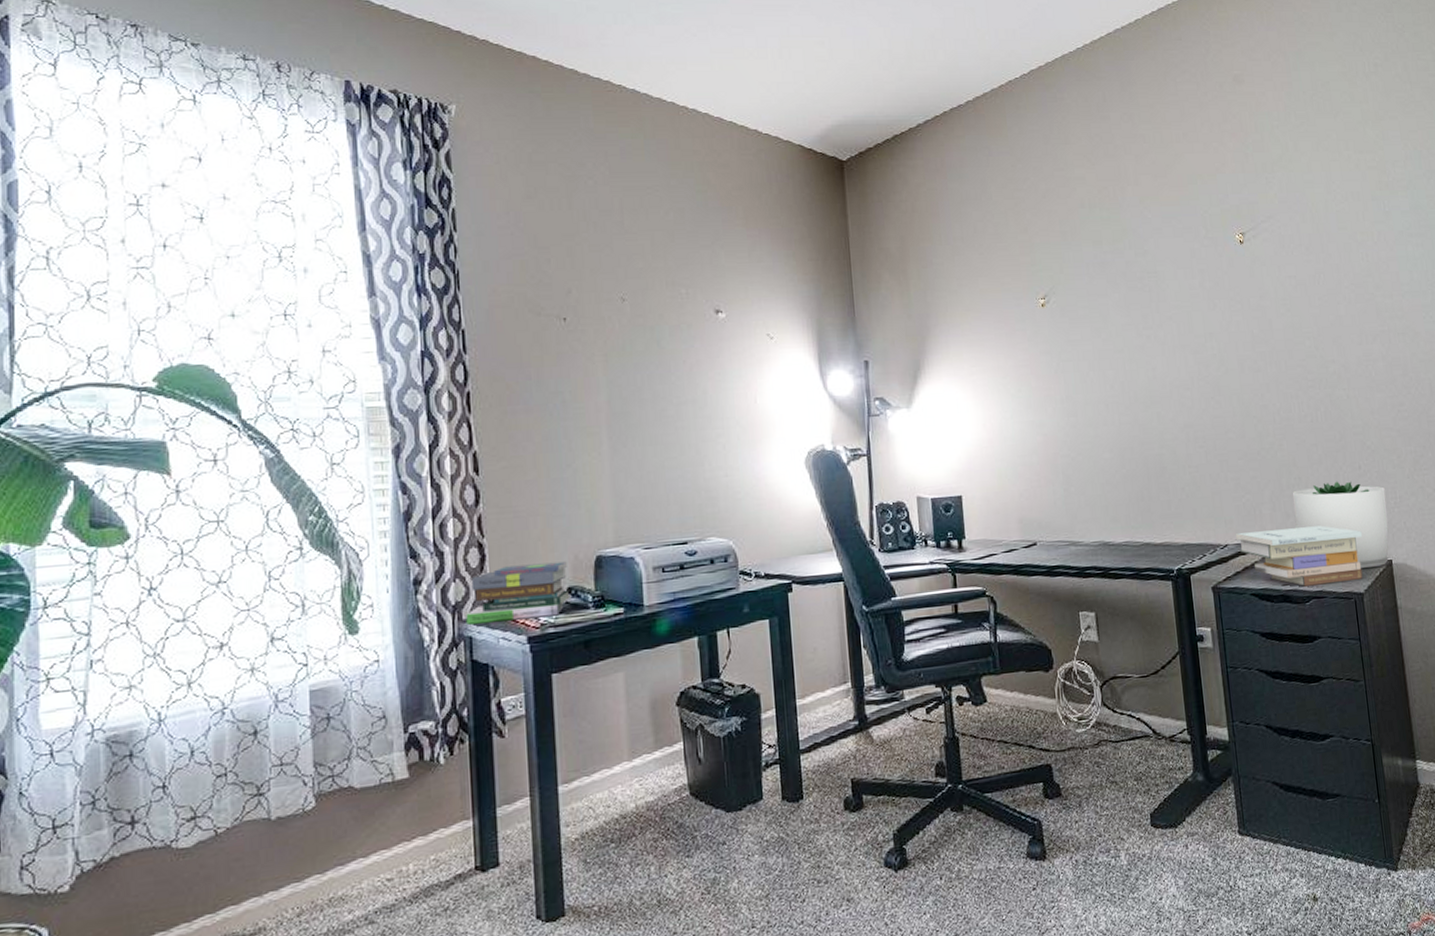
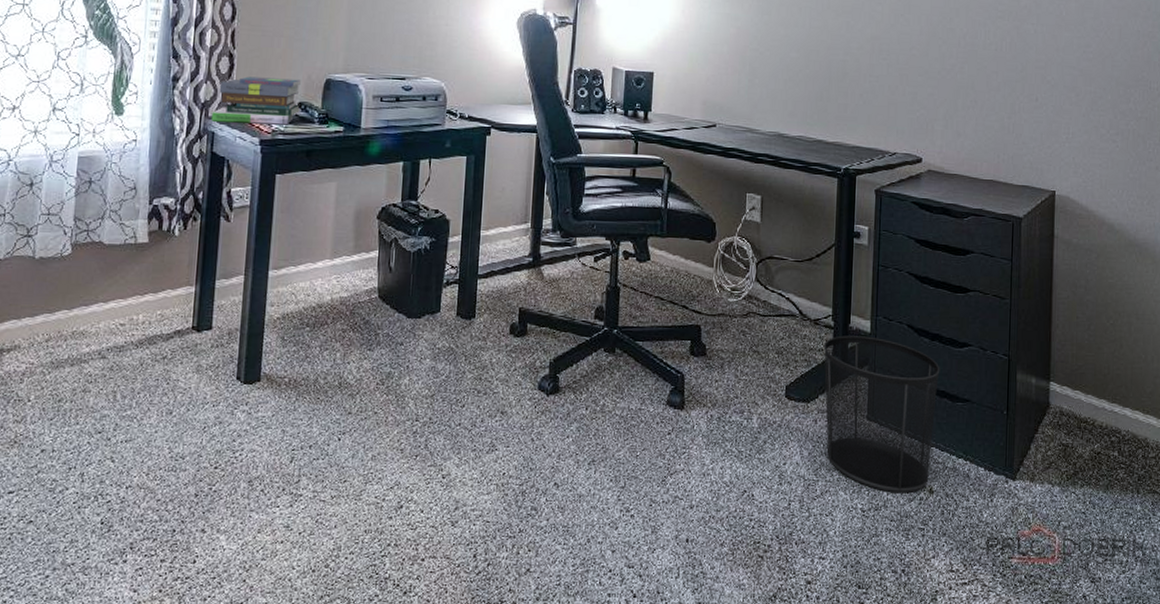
waste bin: none [1182,744,1311,909] -> present [823,335,940,494]
books: present [1236,525,1363,587] -> none [906,144,1030,205]
planter: present [1292,481,1389,569] -> none [965,109,1059,196]

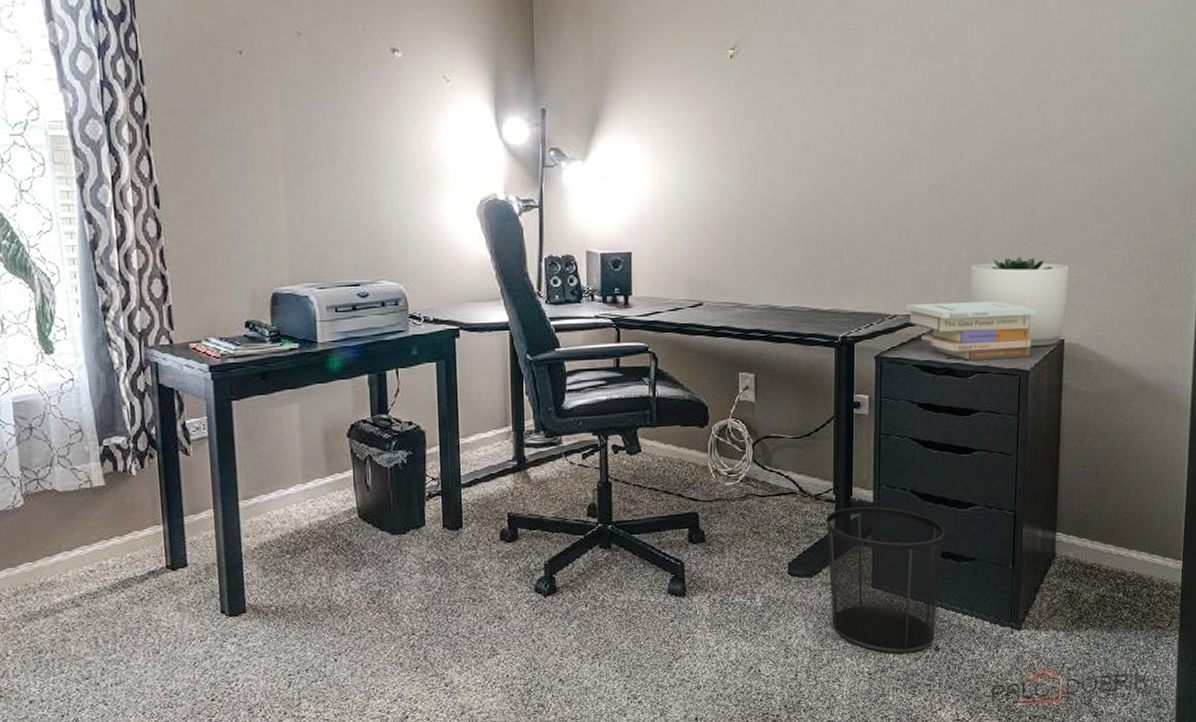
books: present [211,76,301,125] -> none [151,296,248,351]
books: none [906,144,1030,205] -> present [906,301,1038,361]
planter: none [965,109,1059,196] -> present [969,256,1069,347]

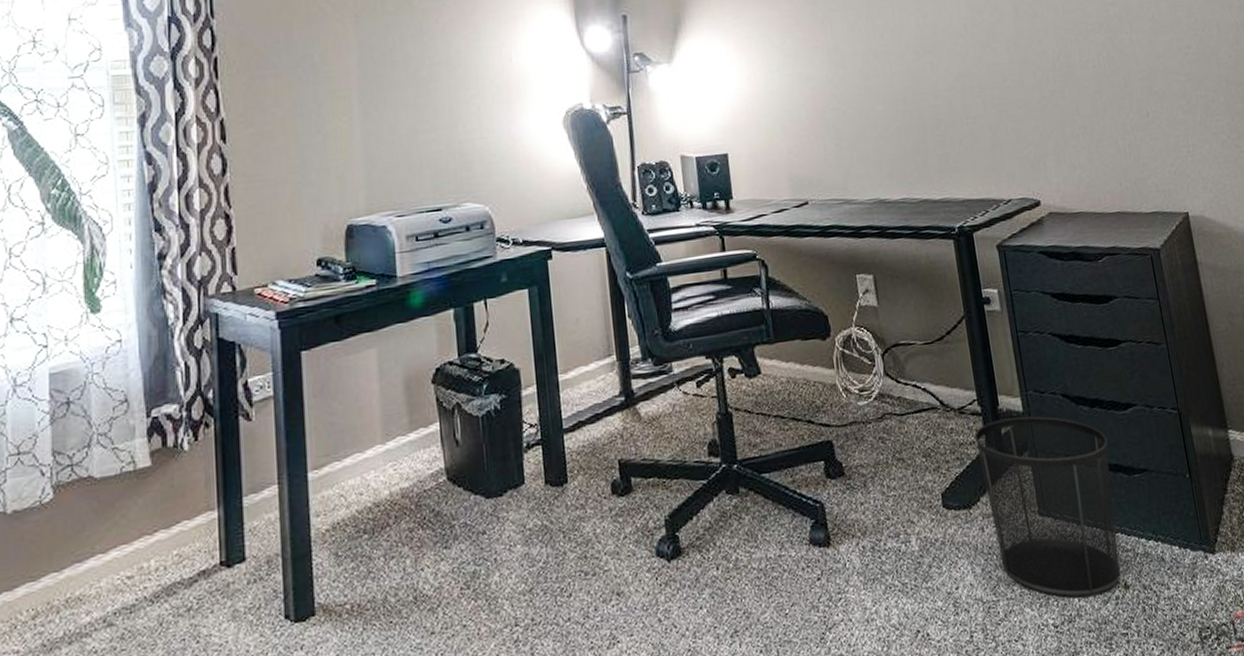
books: present [906,301,1038,361] -> none [1020,177,1158,243]
planter: present [969,256,1069,347] -> none [1077,129,1185,223]

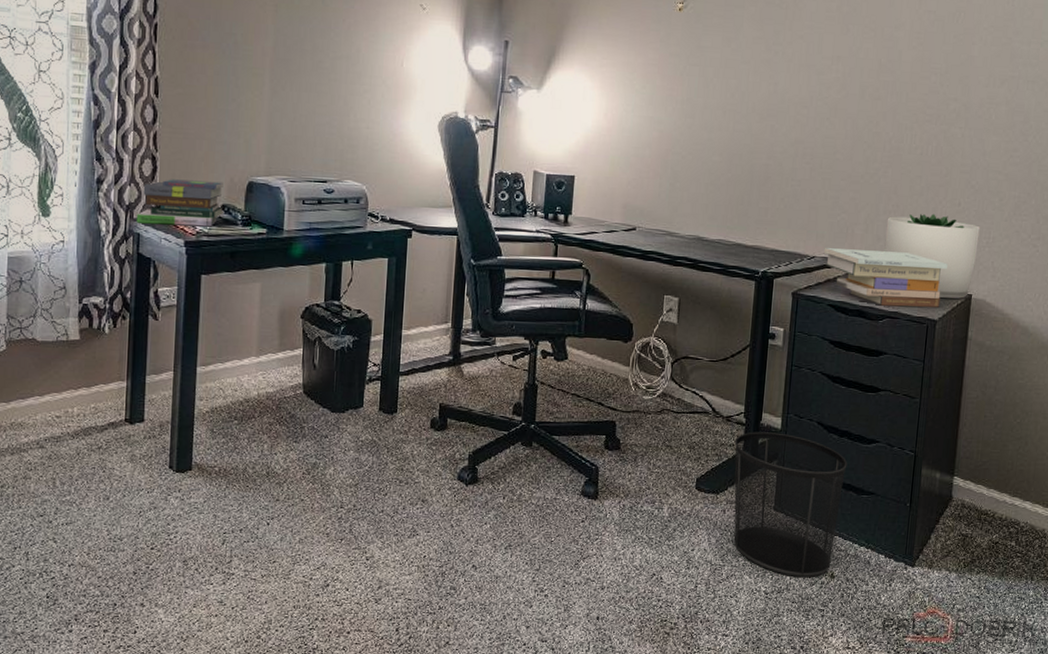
books: none [212,231,320,301] -> present [136,179,224,227]
books: none [1020,177,1158,243] -> present [825,248,949,308]
planter: none [1077,129,1185,223] -> present [884,213,980,300]

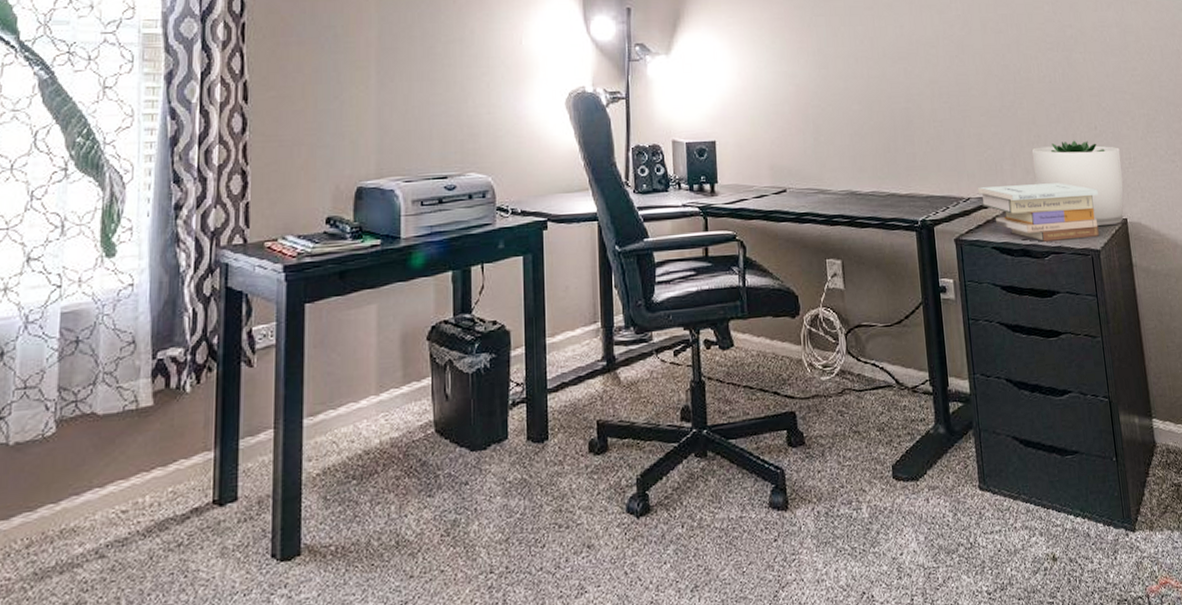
books: present [136,179,224,227] -> none [224,191,329,251]
waste bin: present [733,432,848,578] -> none [924,397,1050,568]

